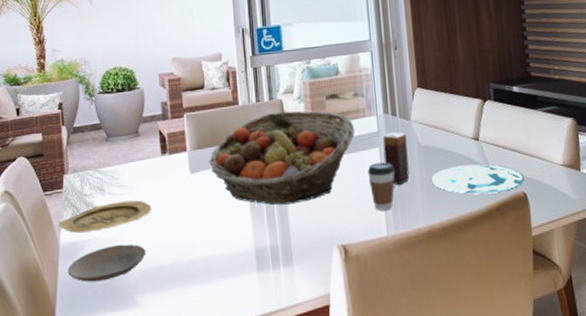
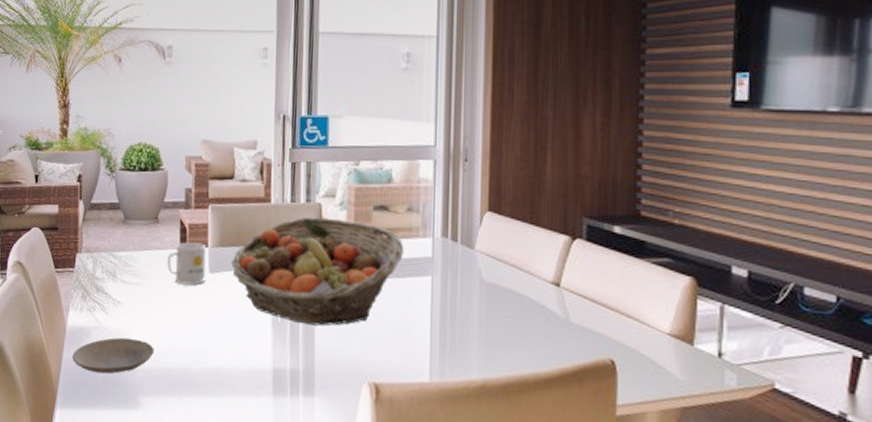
plate: present [59,200,152,233] -> none [67,291,165,319]
mug: none [151,148,188,189] -> present [167,242,206,286]
coffee cup: present [367,162,395,211] -> none [414,294,447,353]
candle: present [382,131,410,186] -> none [436,260,468,326]
plate: present [431,164,524,194] -> none [493,313,614,354]

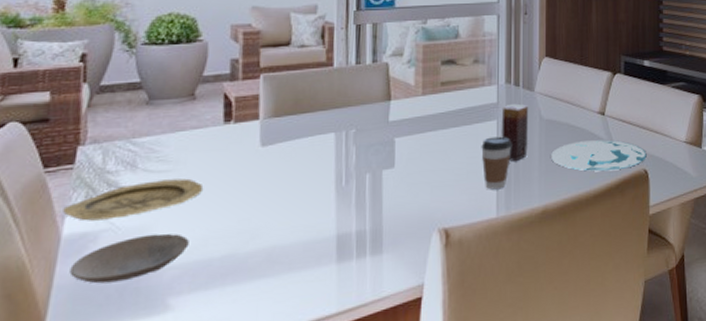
plate: none [67,291,165,319] -> present [63,178,204,221]
mug: present [167,242,206,286] -> none [207,116,257,165]
fruit basket: present [231,217,405,326] -> none [288,76,472,184]
coffee cup: none [414,294,447,353] -> present [481,136,511,190]
candle: none [436,260,468,326] -> present [501,103,529,162]
plate: none [493,313,614,354] -> present [551,139,647,171]

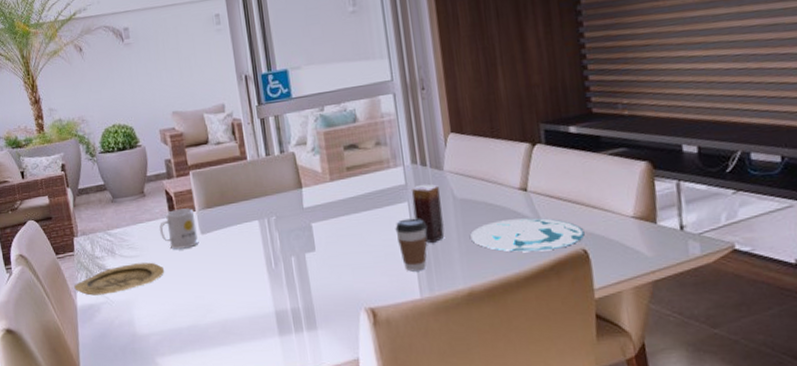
plate: present [69,233,189,284] -> none [87,306,163,344]
mug: none [207,116,257,165] -> present [159,208,199,250]

